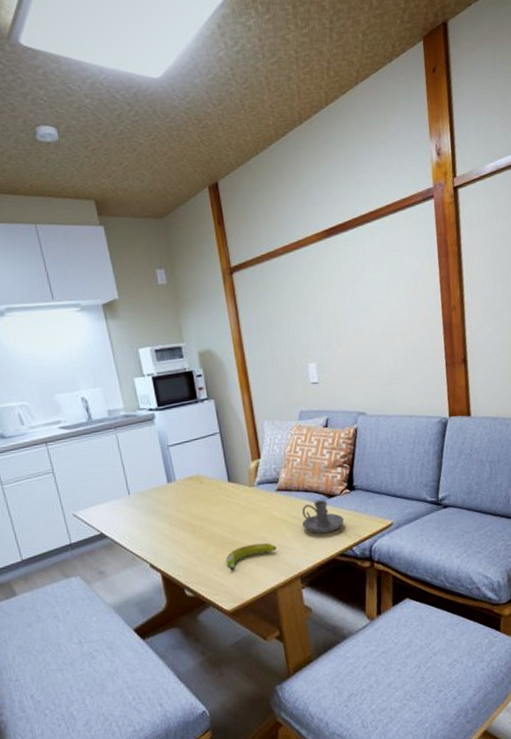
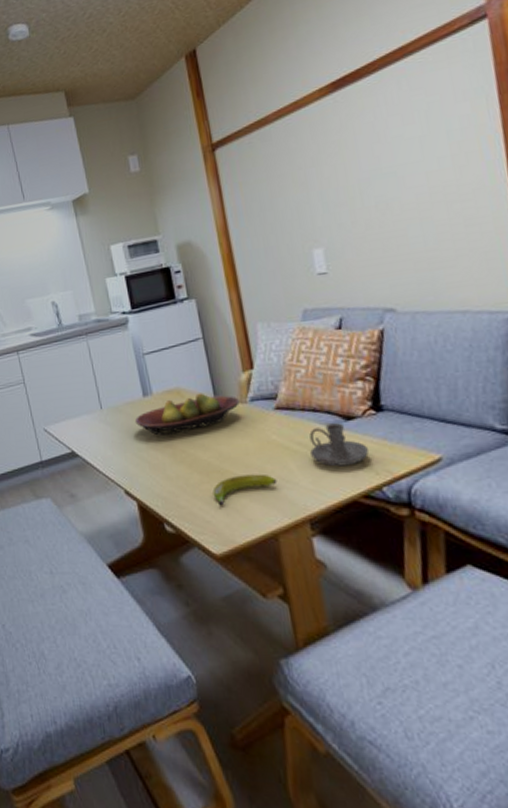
fruit bowl: none [159,478,250,516] -> present [134,393,241,436]

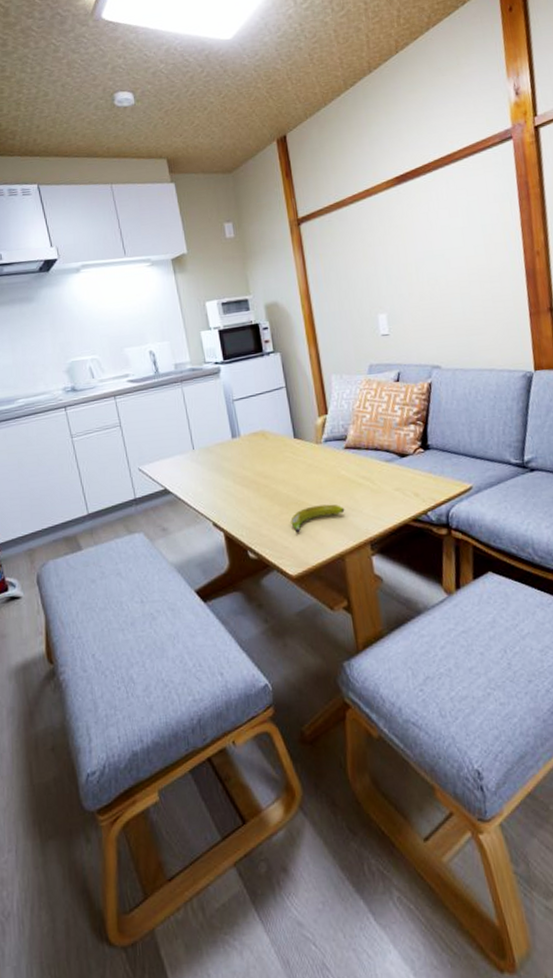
fruit bowl: present [134,393,241,436] -> none [223,435,316,473]
candle holder: present [309,423,369,467] -> none [372,459,418,496]

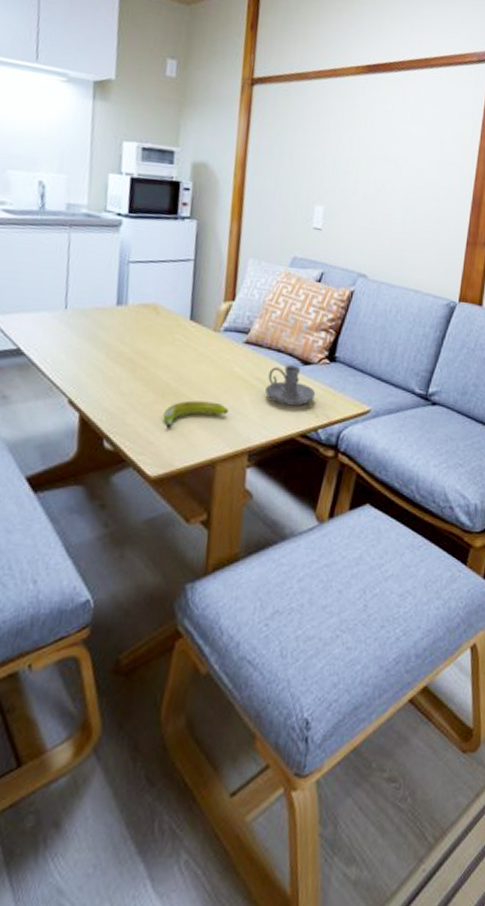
candle holder: none [372,459,418,496] -> present [265,365,315,406]

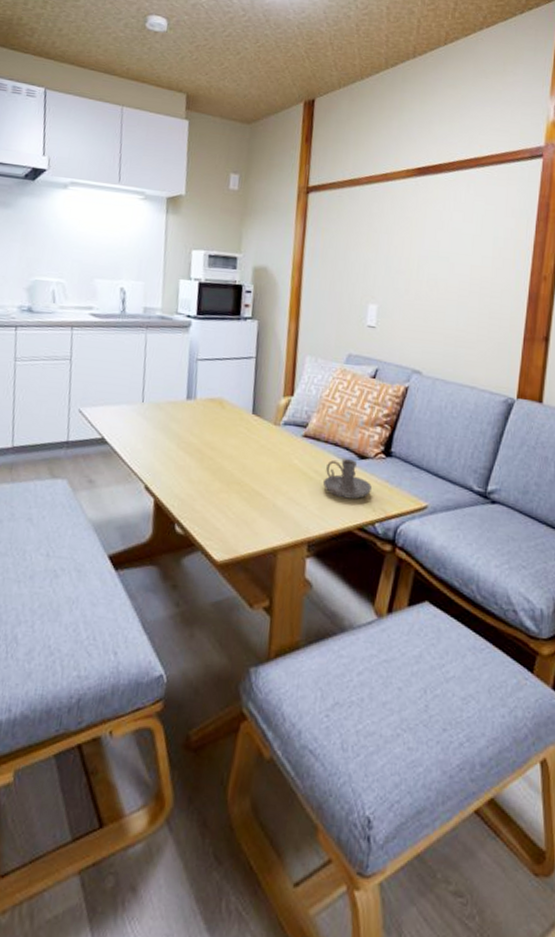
banana: present [163,400,229,429] -> none [228,490,289,516]

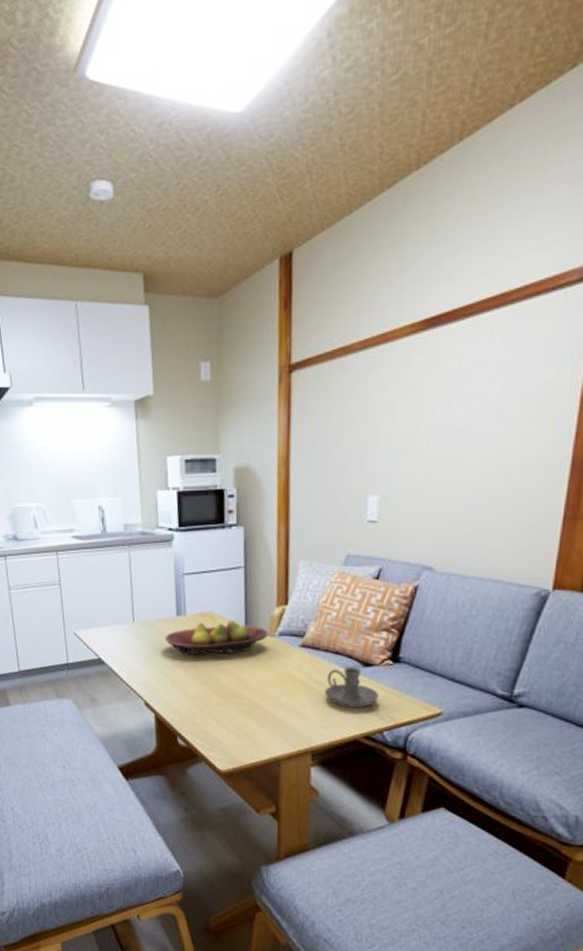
fruit bowl: none [172,407,275,442] -> present [164,620,270,657]

